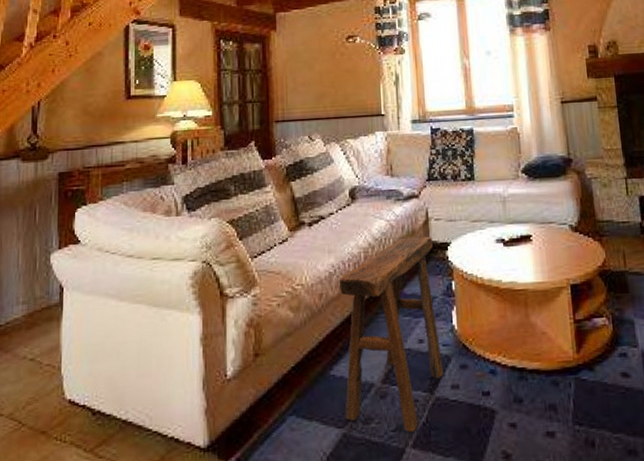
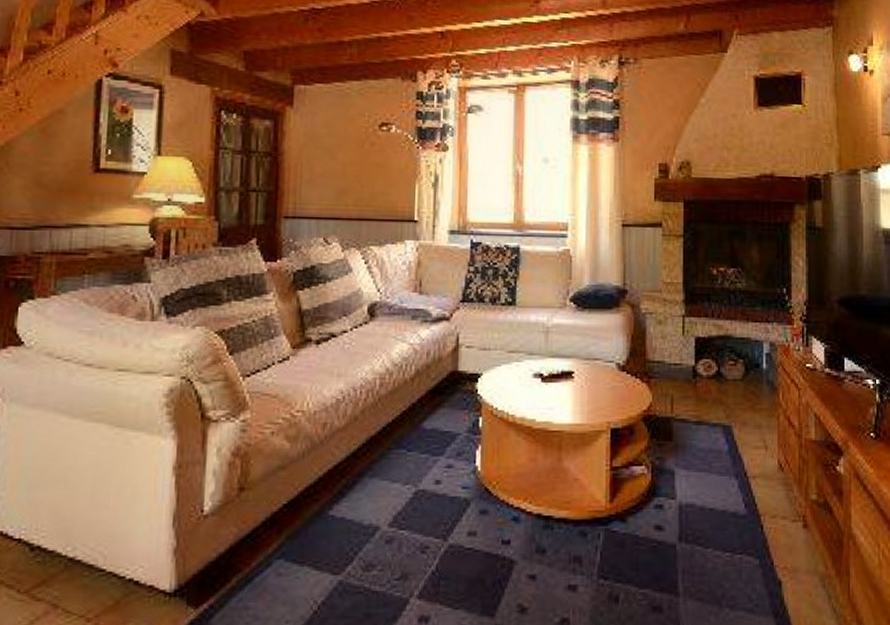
stool: present [338,236,443,433] -> none [342,364,461,582]

